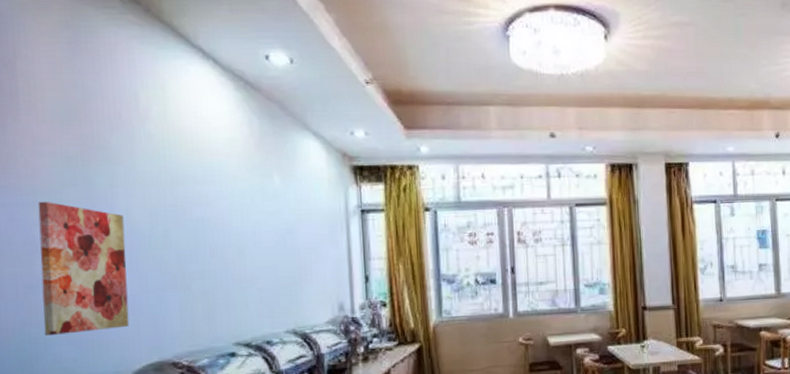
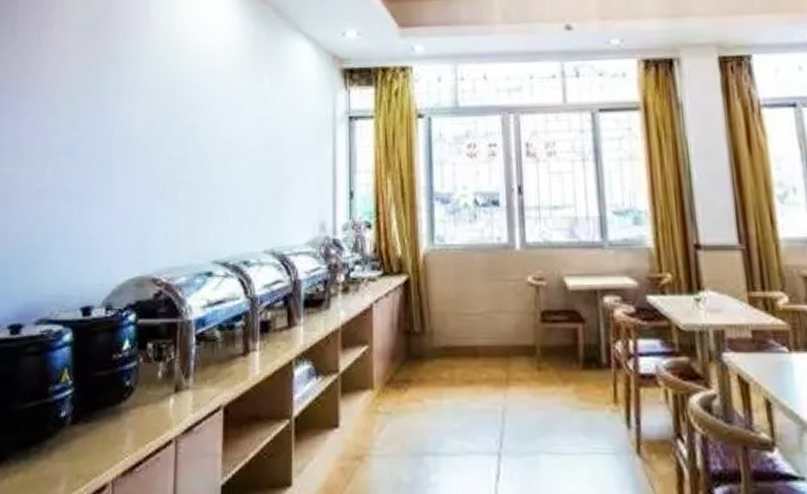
wall art: present [37,201,130,335] -> none [46,108,125,242]

